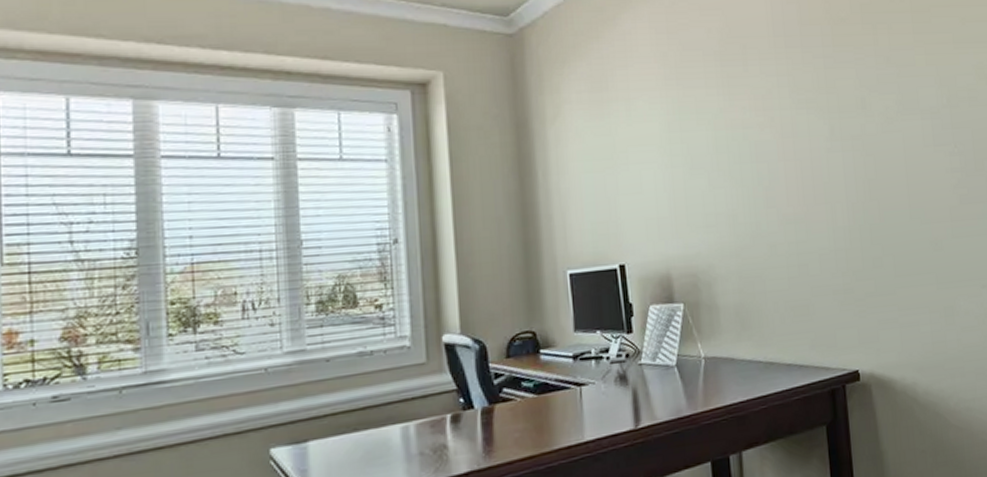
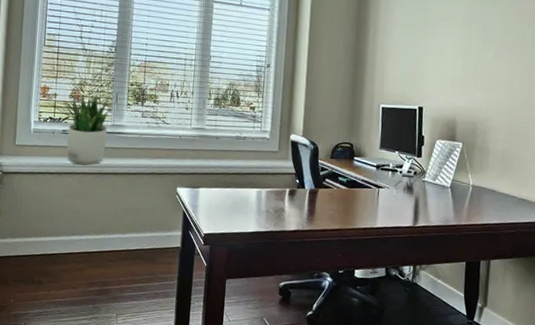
planter: none [62,325,136,449] -> present [67,94,110,166]

